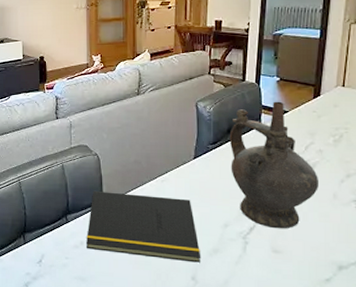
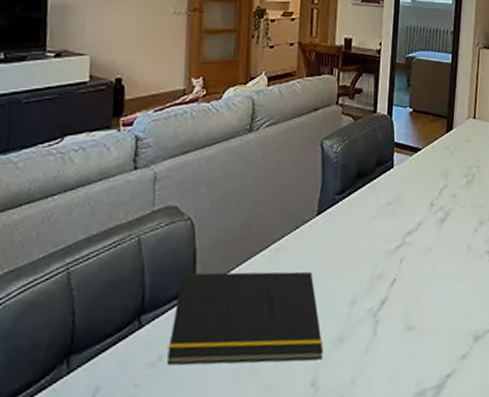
ceremonial vessel: present [229,101,318,229] -> none [358,137,453,299]

